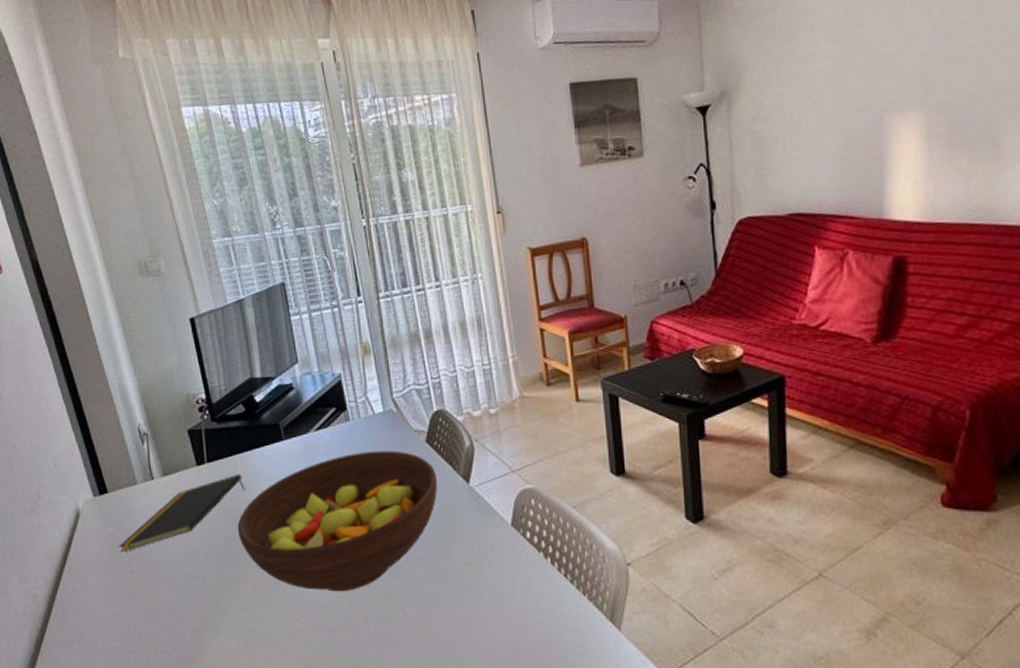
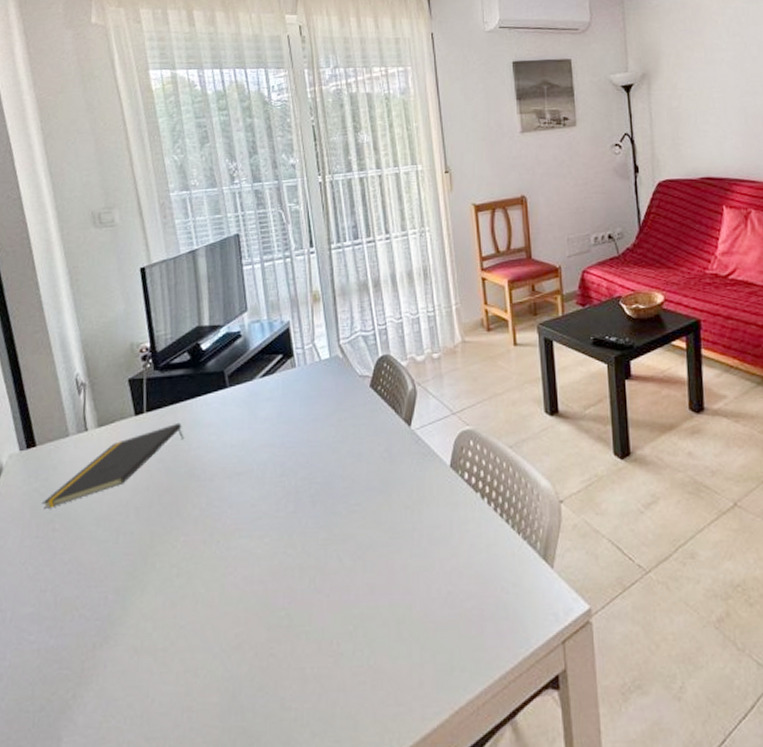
fruit bowl: present [237,450,437,592] -> none [172,395,379,542]

